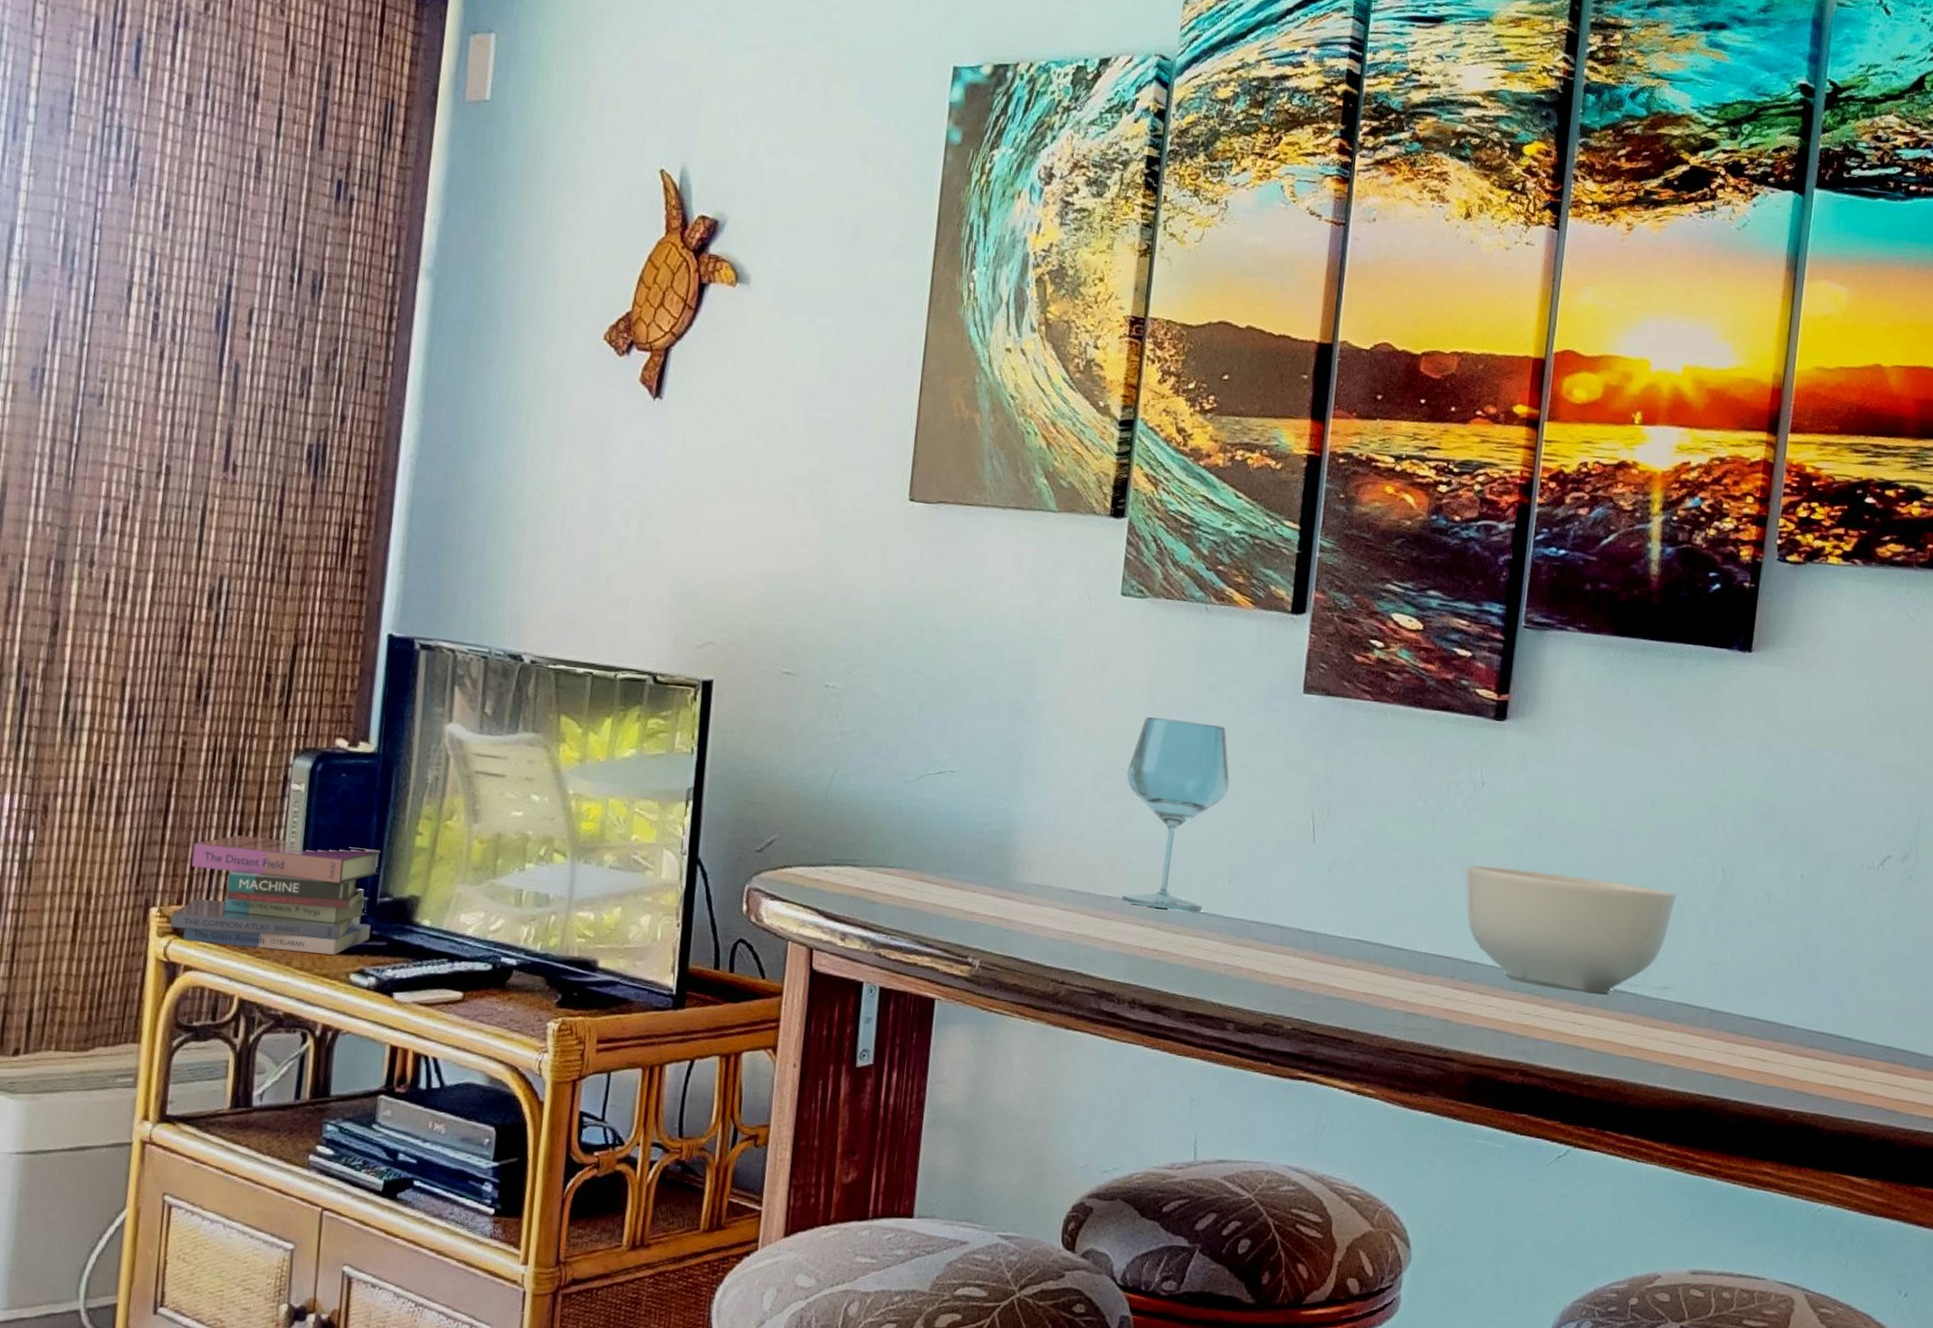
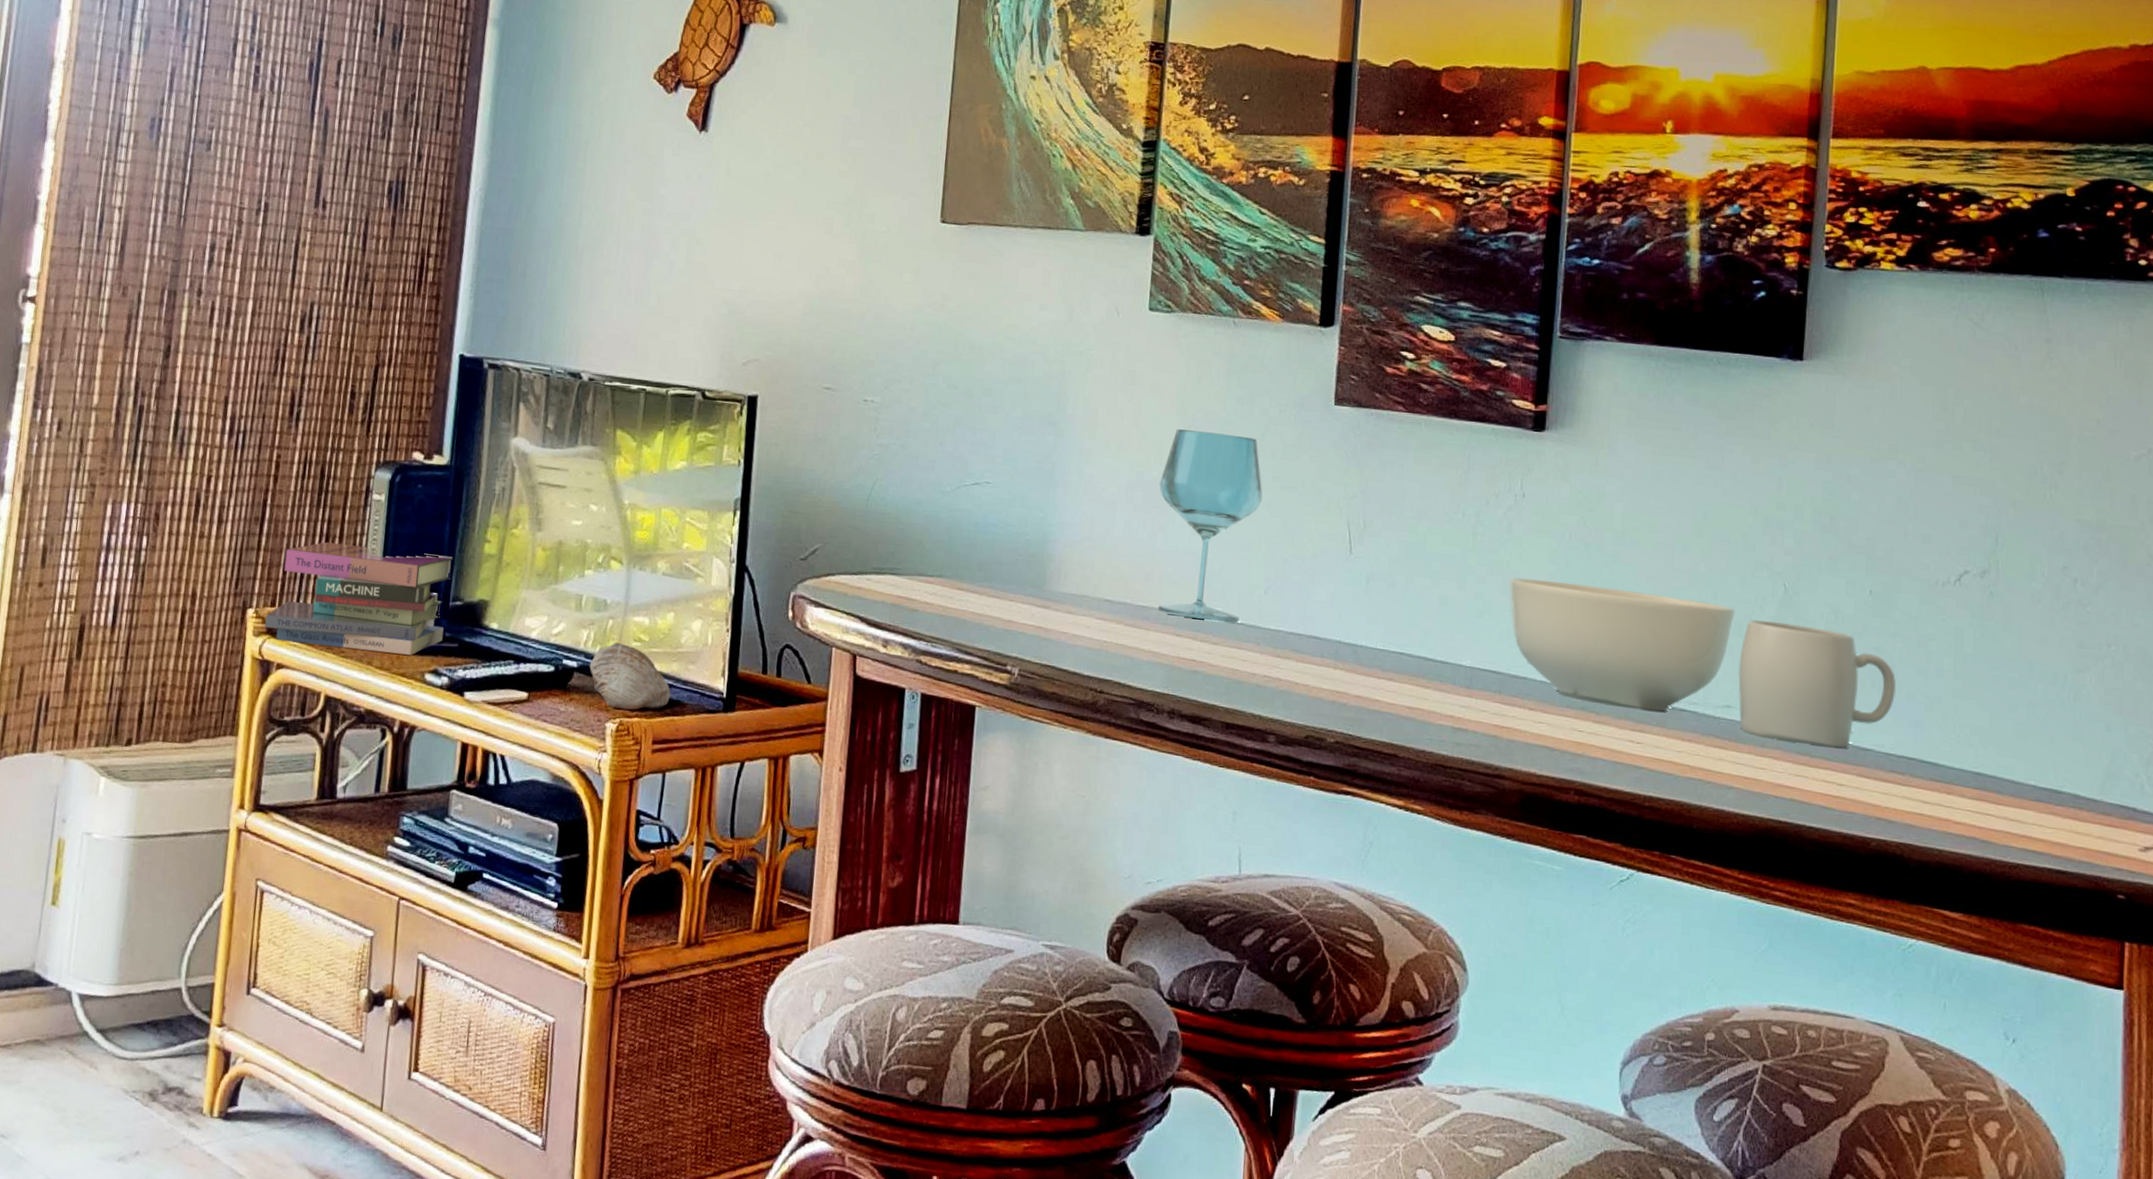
seashell: none [530,938,617,1009] -> present [589,642,671,711]
mug: none [1675,904,1820,1027] -> present [1738,620,1896,749]

